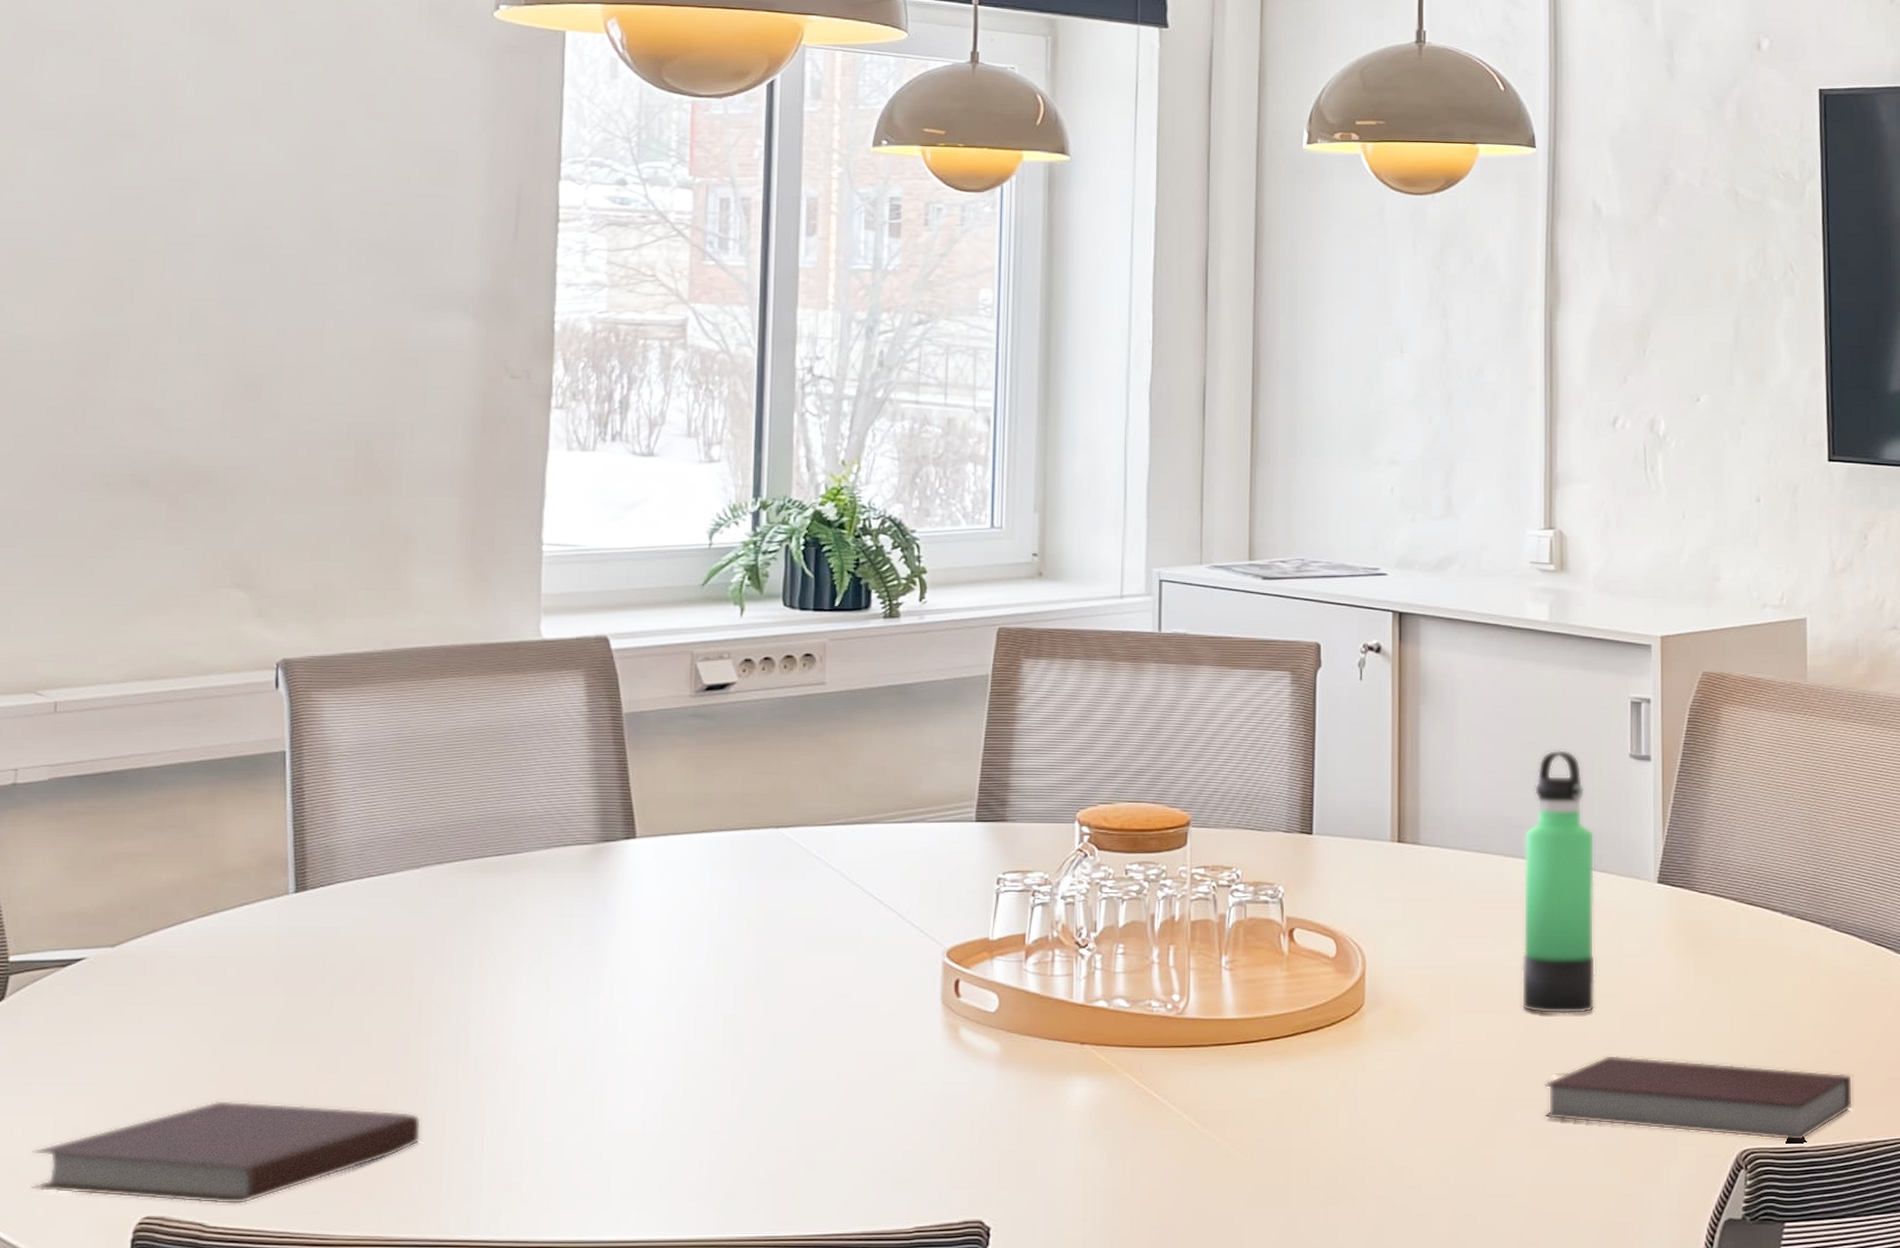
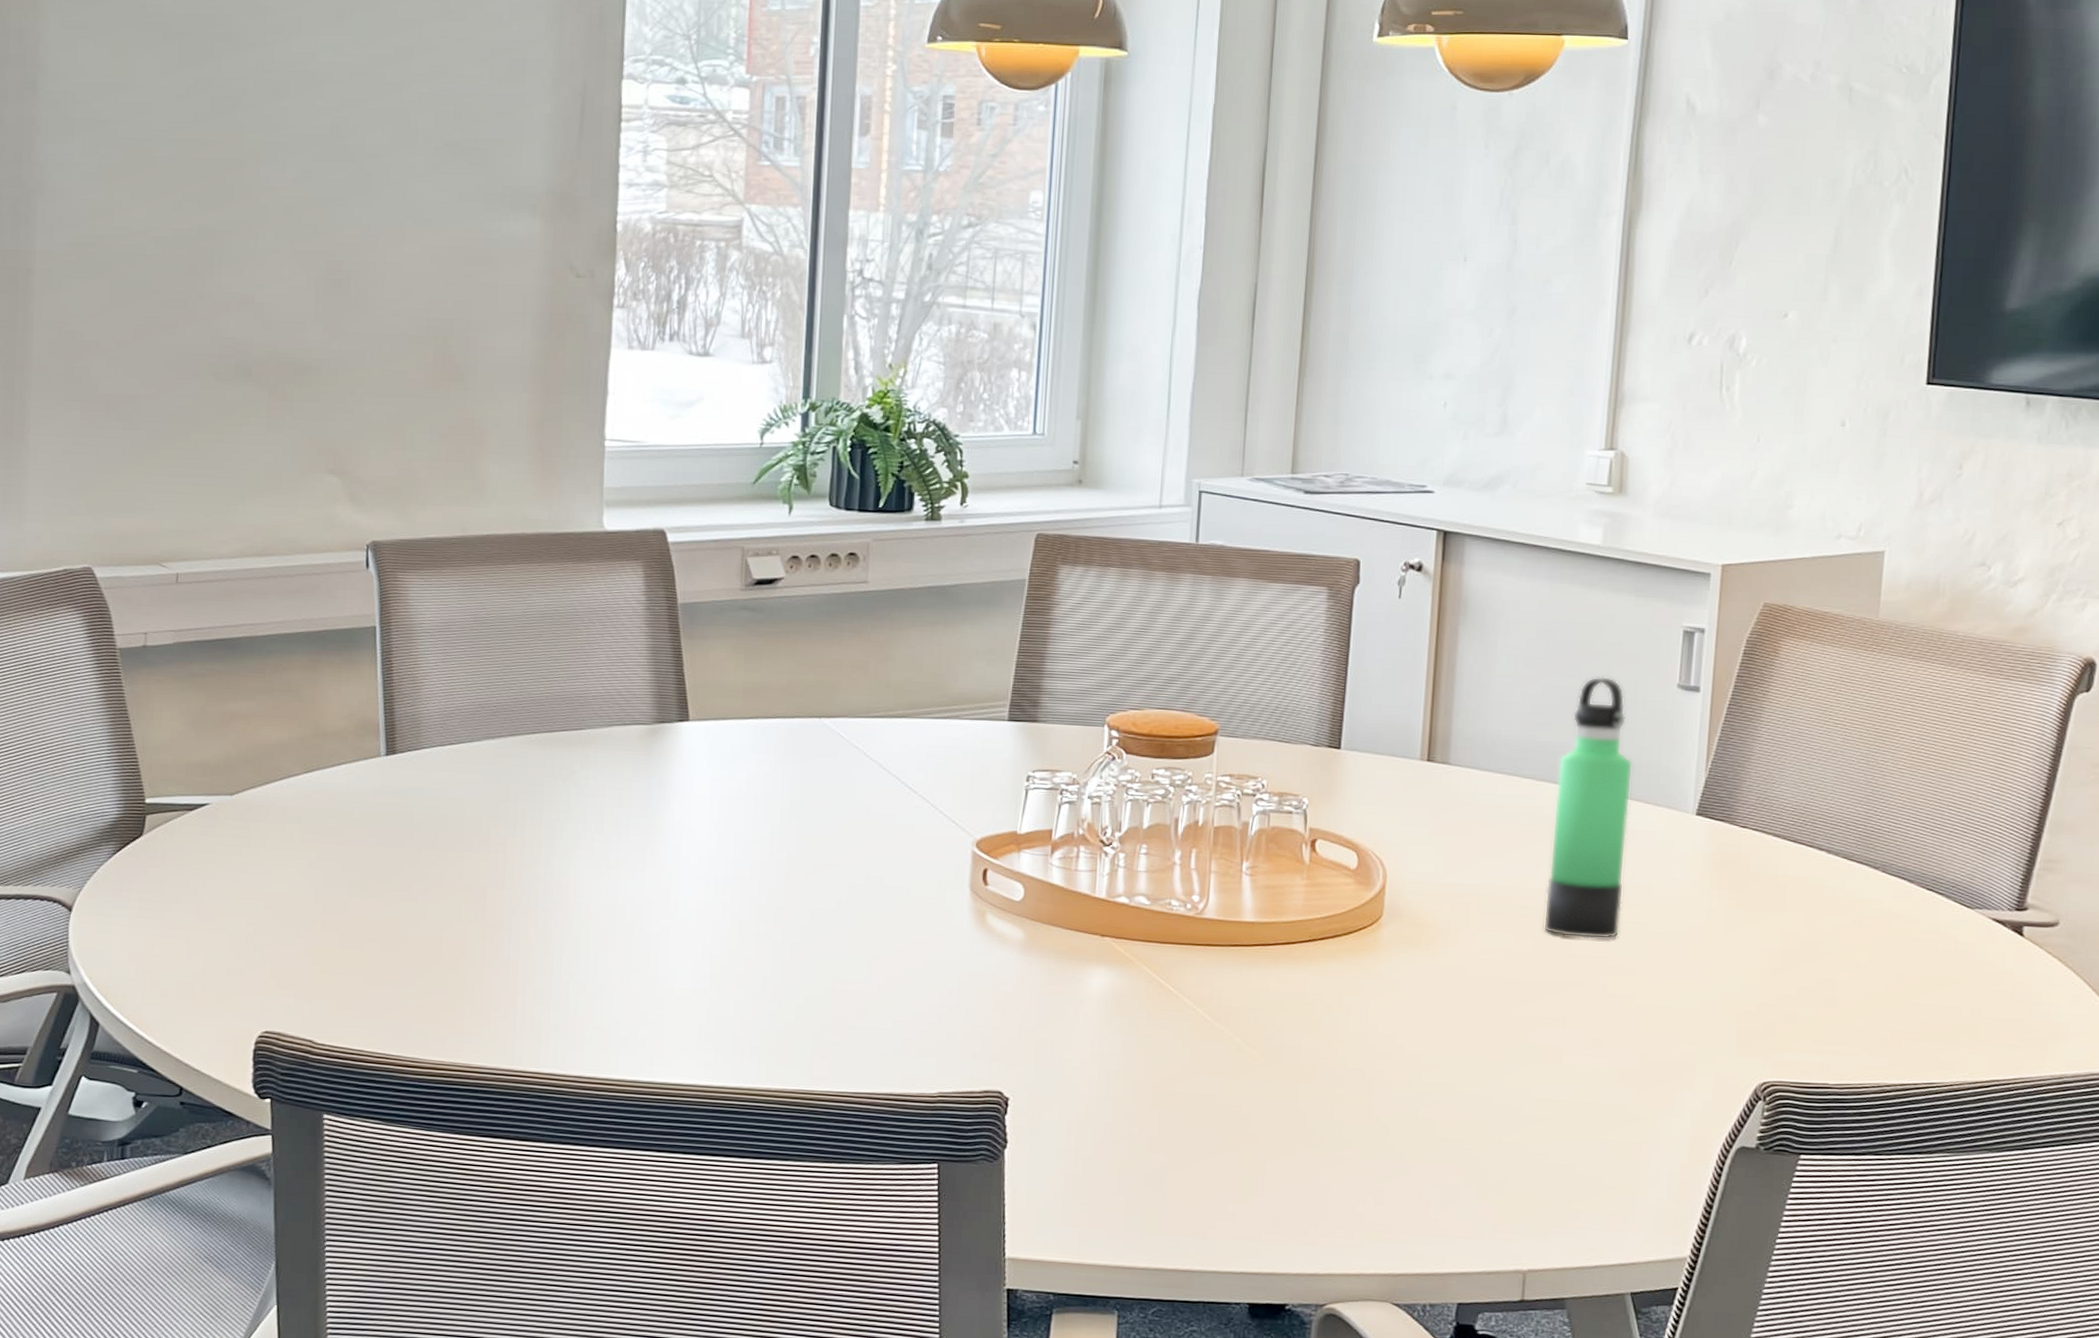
notebook: present [31,1100,422,1205] -> none [170,935,498,1027]
notebook: present [1544,1054,1853,1141] -> none [1559,980,1888,1078]

